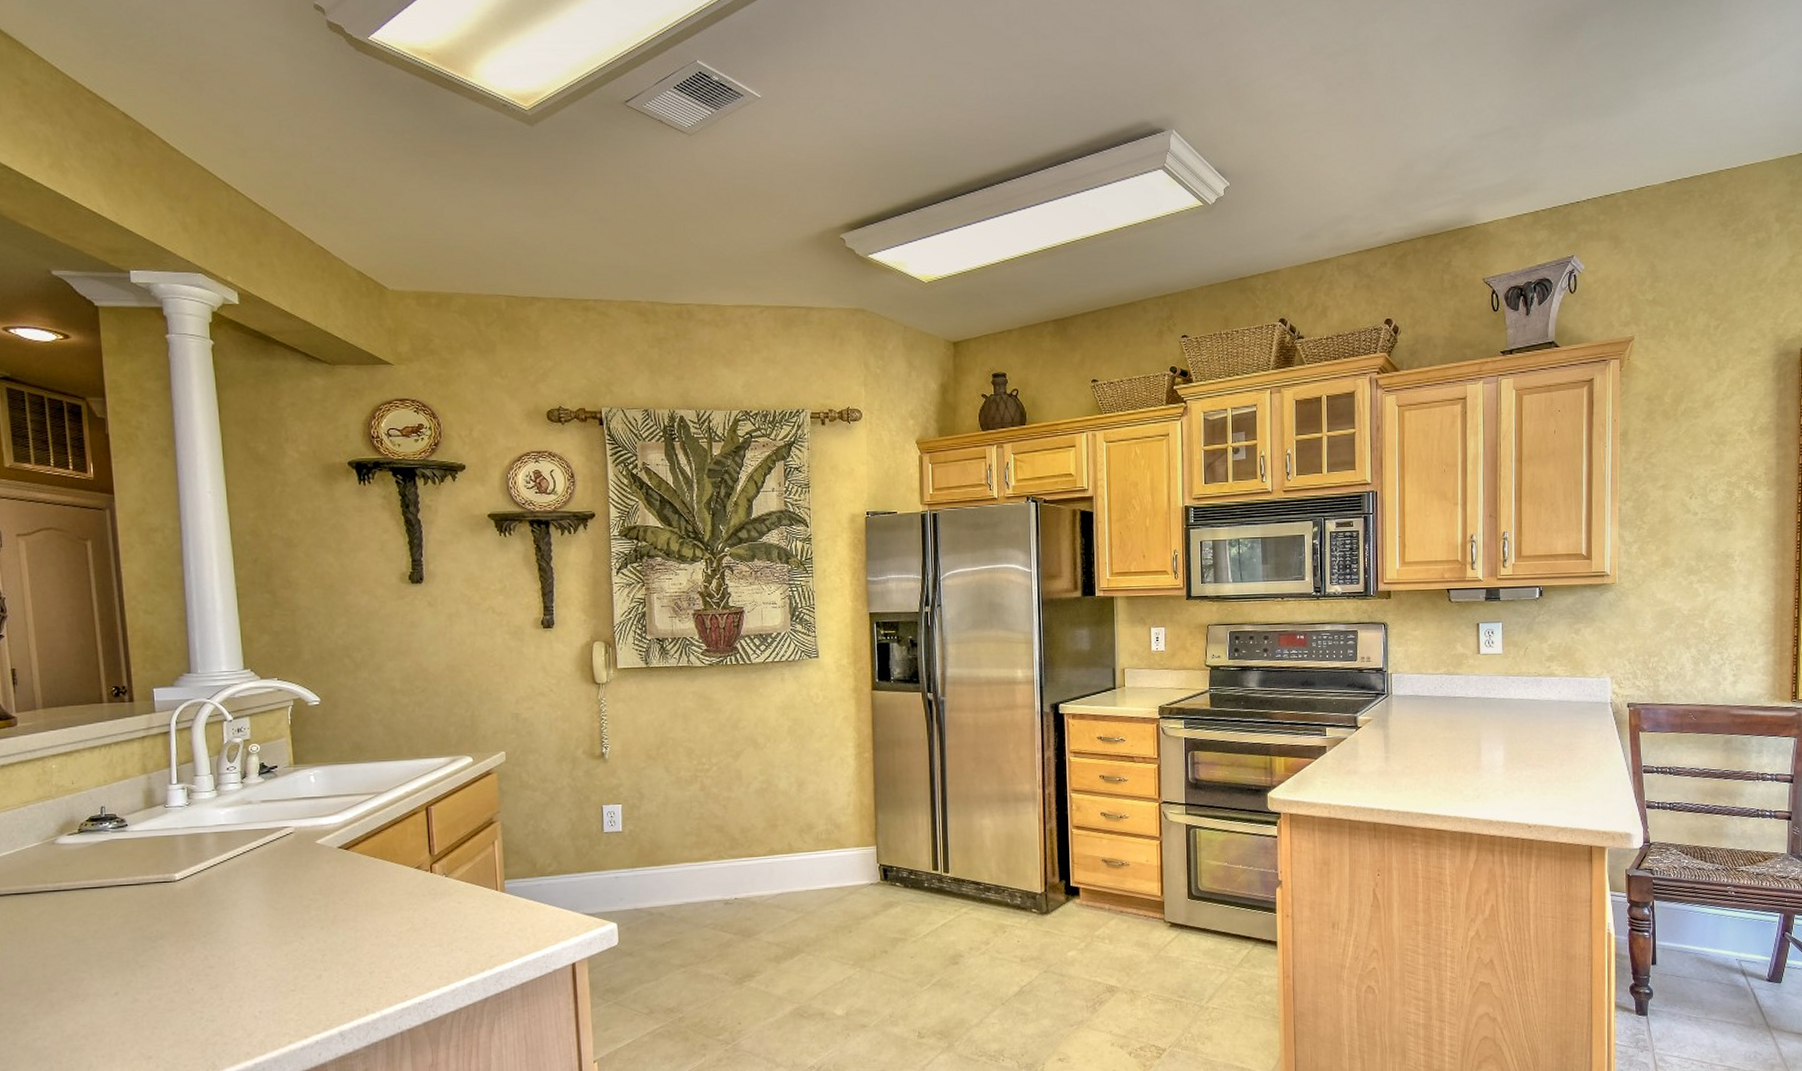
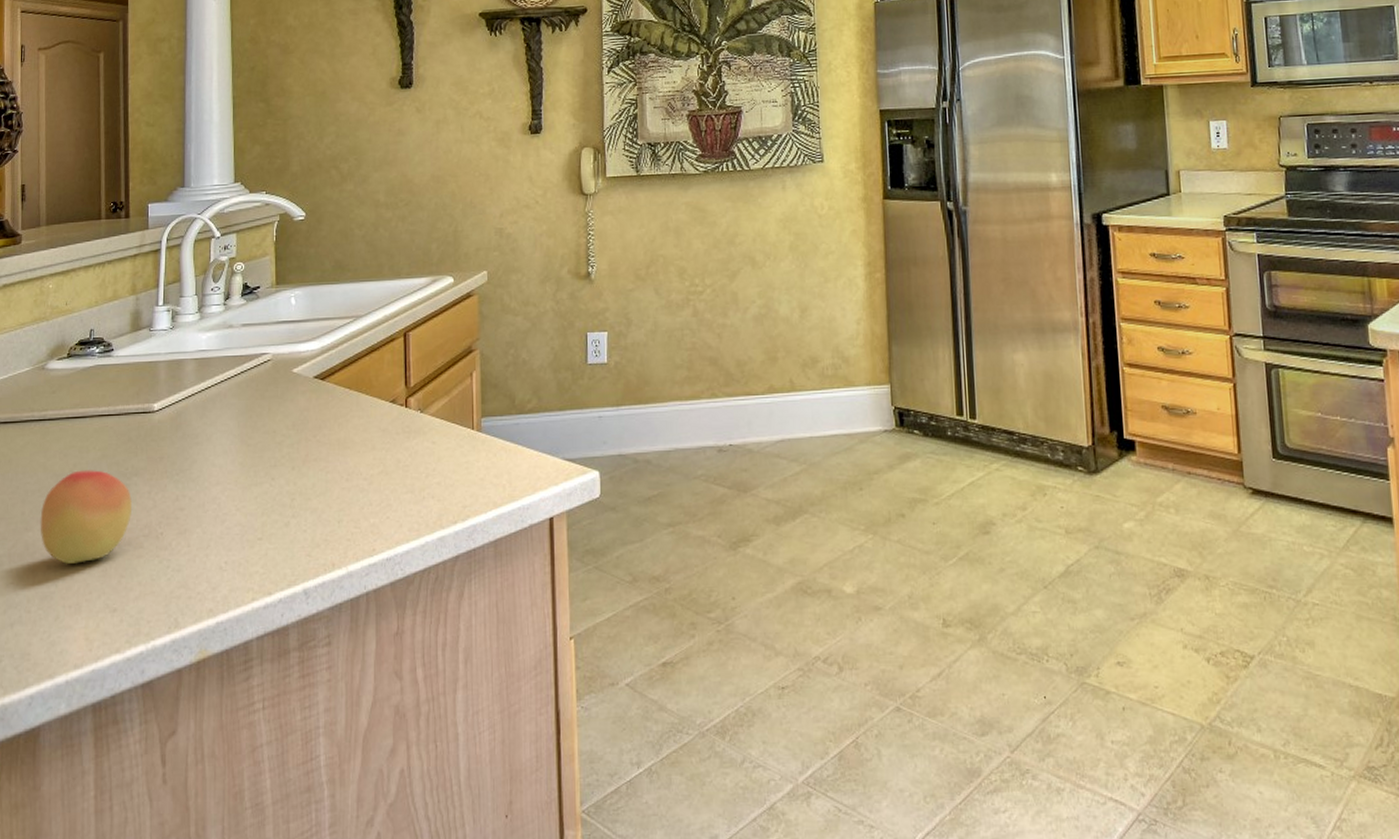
fruit: none [63,935,160,1020] -> present [40,470,133,565]

